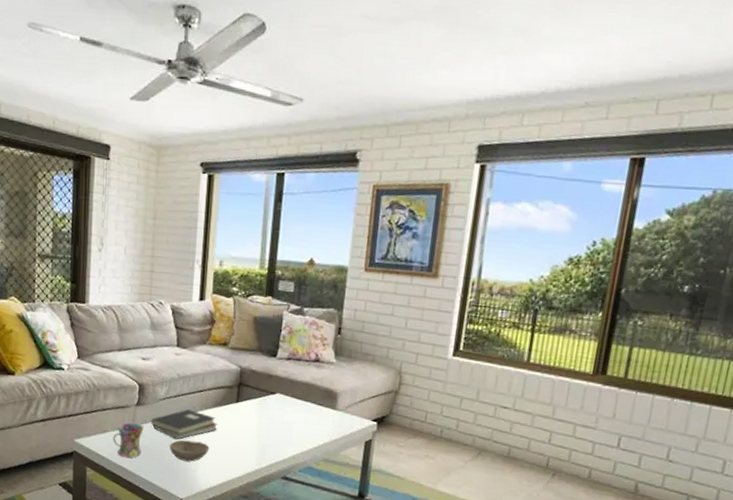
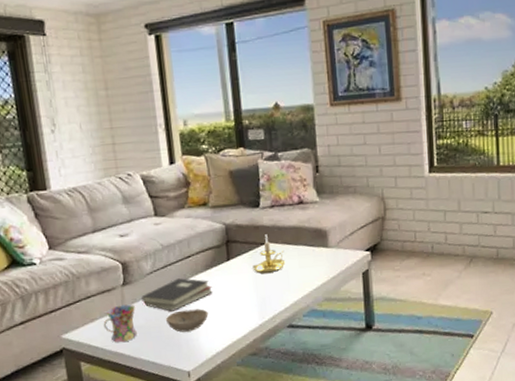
candle holder: none [259,384,293,423] -> present [252,234,286,274]

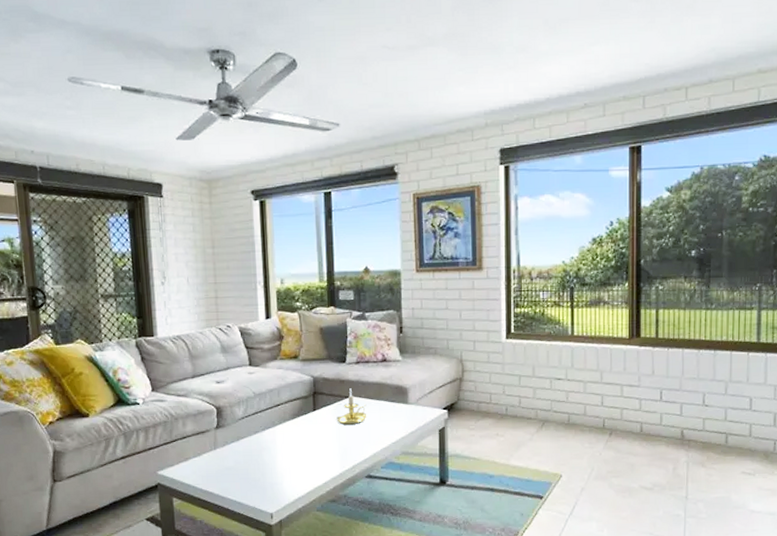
mug: present [103,304,137,342] -> none [196,446,226,481]
hardback book: present [141,278,213,311] -> none [232,425,298,455]
bowl: present [165,309,209,332] -> none [253,454,293,476]

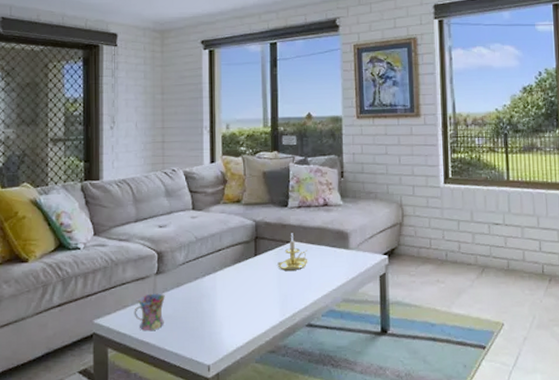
mug: none [196,446,226,481] -> present [134,293,165,331]

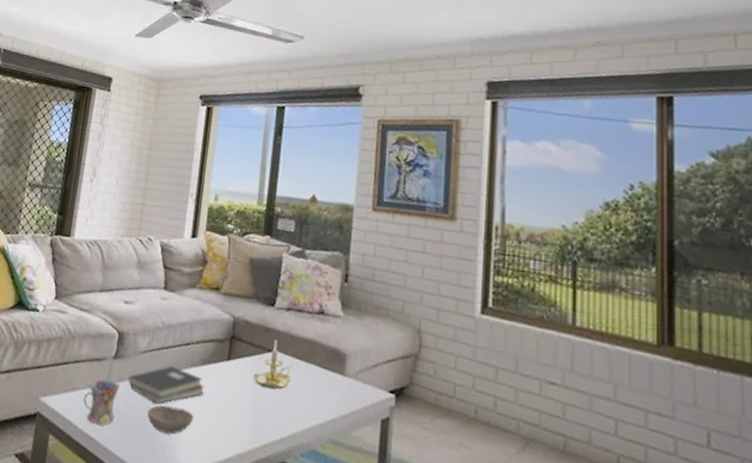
hardback book: none [172,271,238,303] -> present [128,366,205,404]
bowl: none [192,302,233,325] -> present [147,405,194,435]

